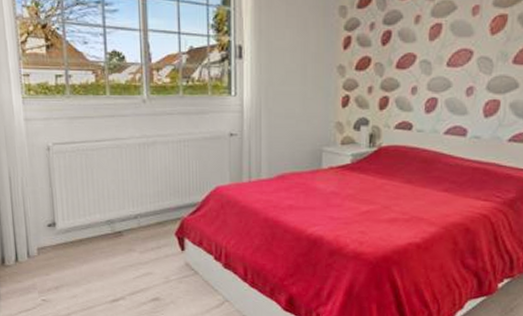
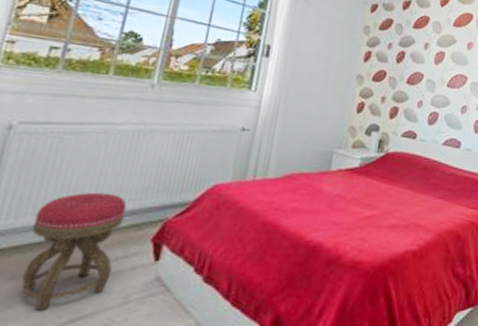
stool: none [86,197,152,285] -> present [22,192,127,310]

